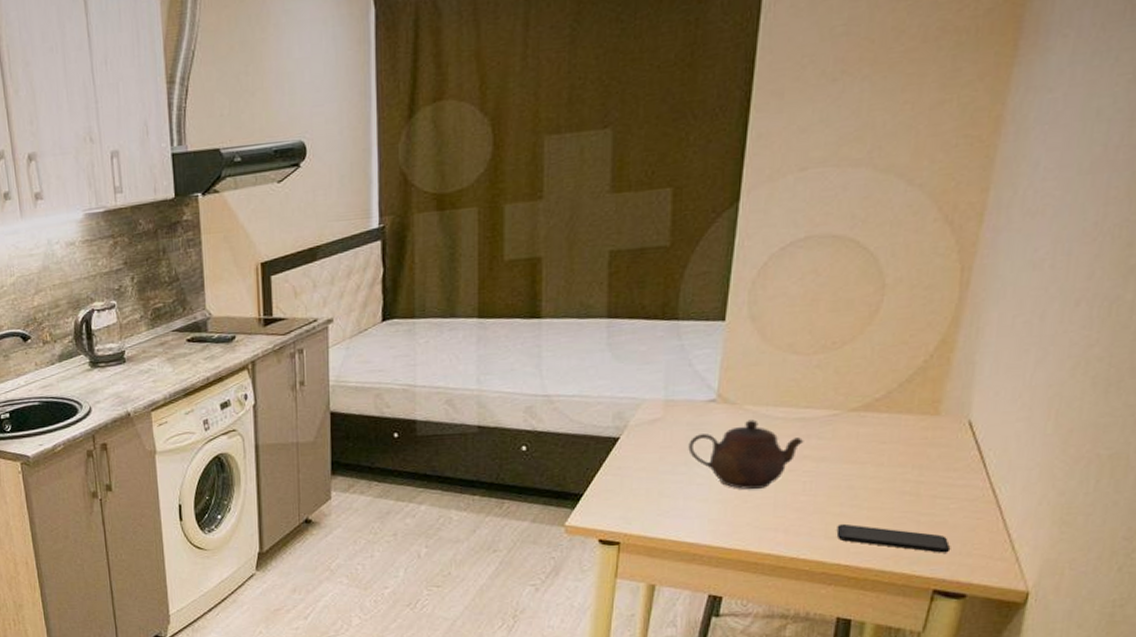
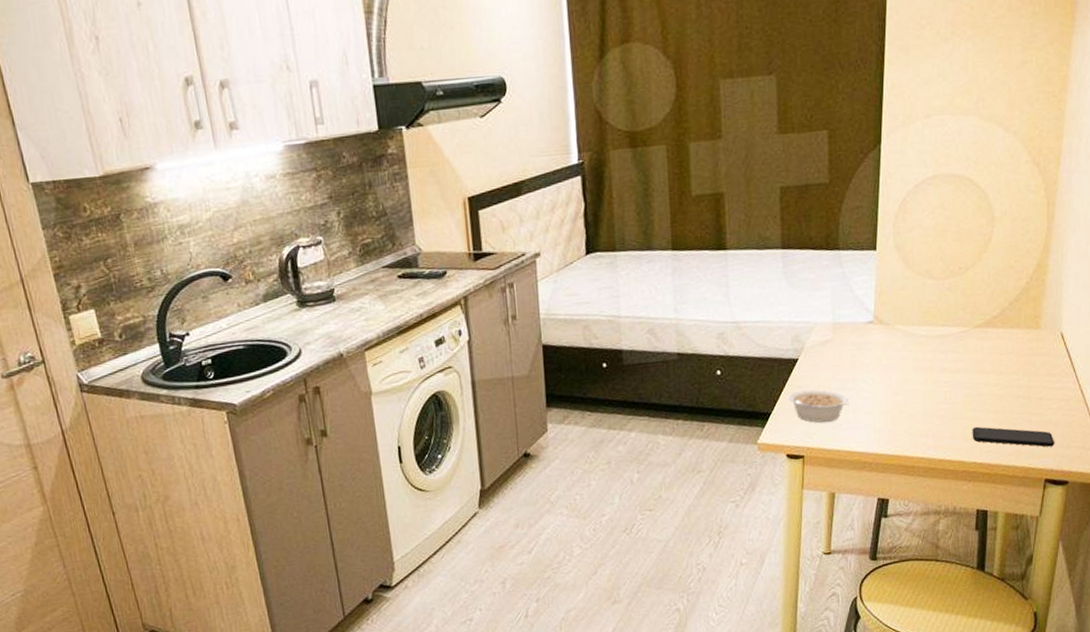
legume: none [605,471,679,508] -> present [788,389,849,423]
teapot: present [688,419,804,489] -> none [854,338,943,401]

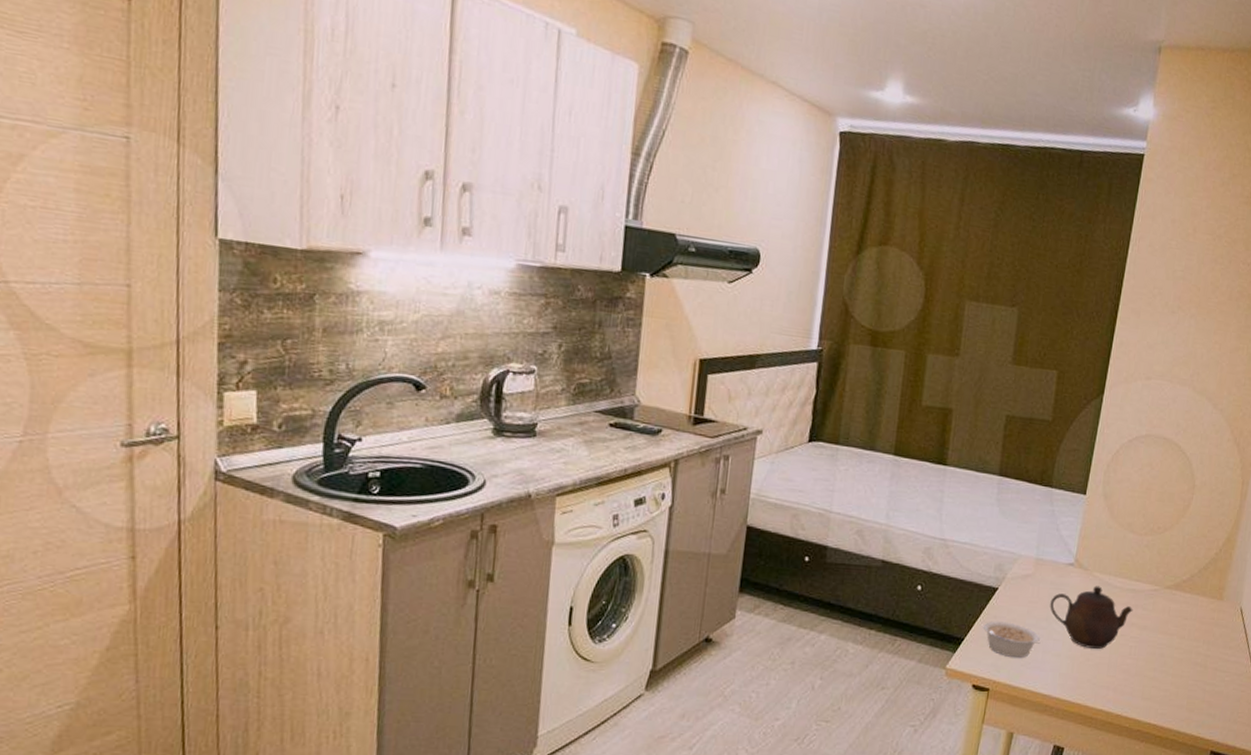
teapot: none [854,338,943,401] -> present [1050,585,1133,649]
smartphone: present [972,426,1055,447] -> none [1150,687,1224,719]

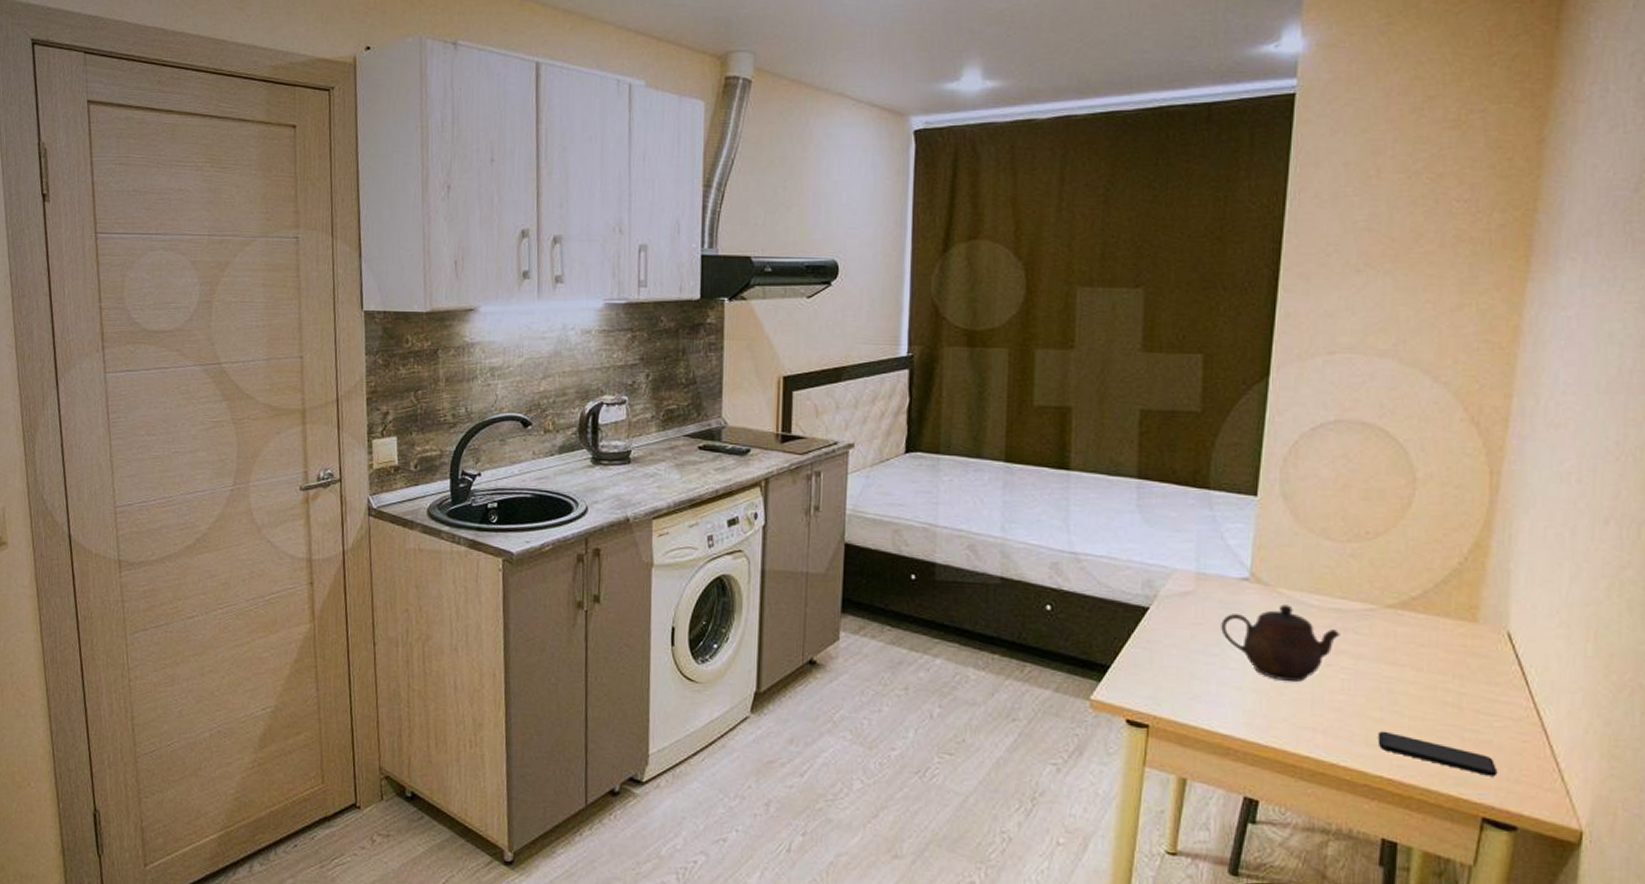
legume: present [983,621,1040,658] -> none [1133,646,1211,690]
smartphone: none [1150,687,1224,719] -> present [1378,731,1498,777]

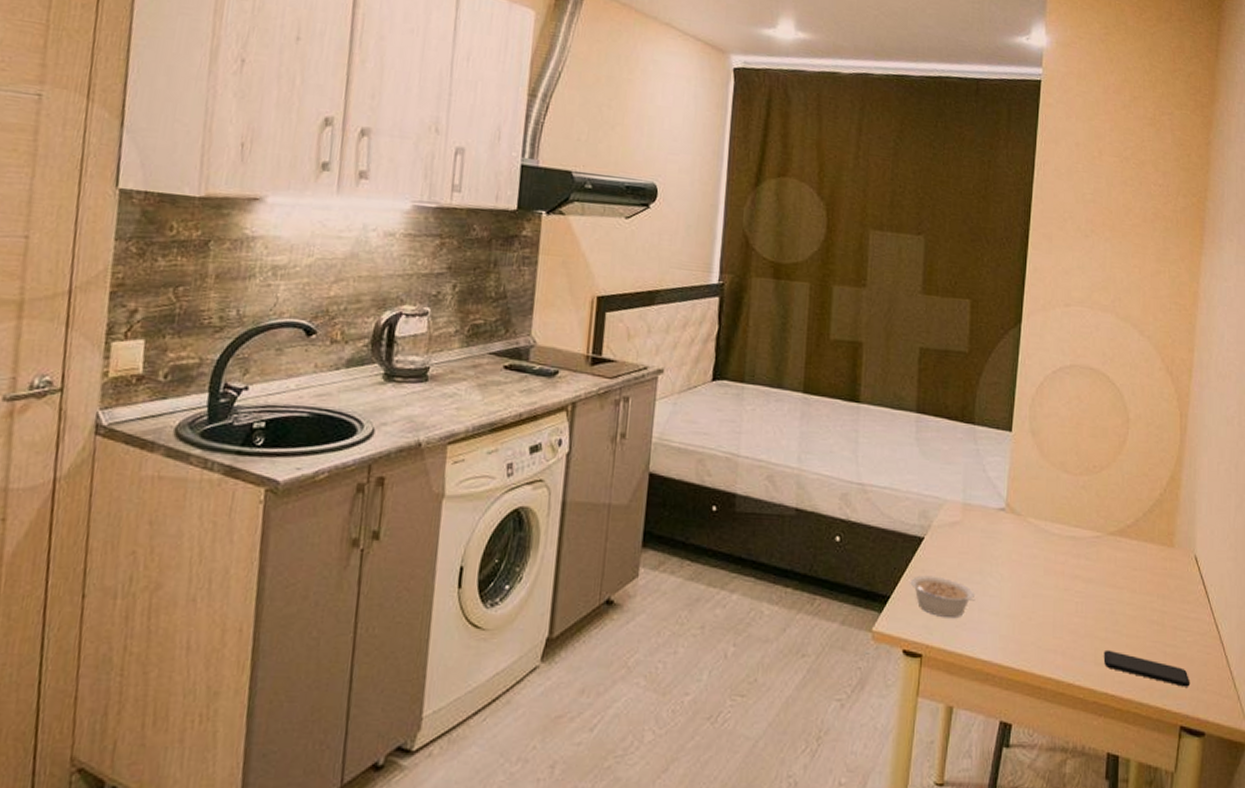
legume: none [1133,646,1211,690] -> present [910,575,974,617]
teapot: present [1221,604,1341,682] -> none [982,533,1075,606]

